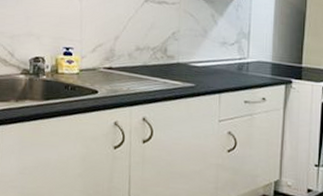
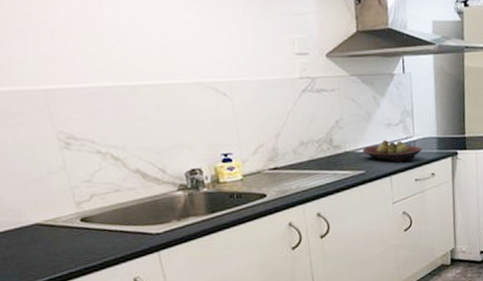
fruit bowl: none [194,57,256,83] -> present [362,139,423,163]

